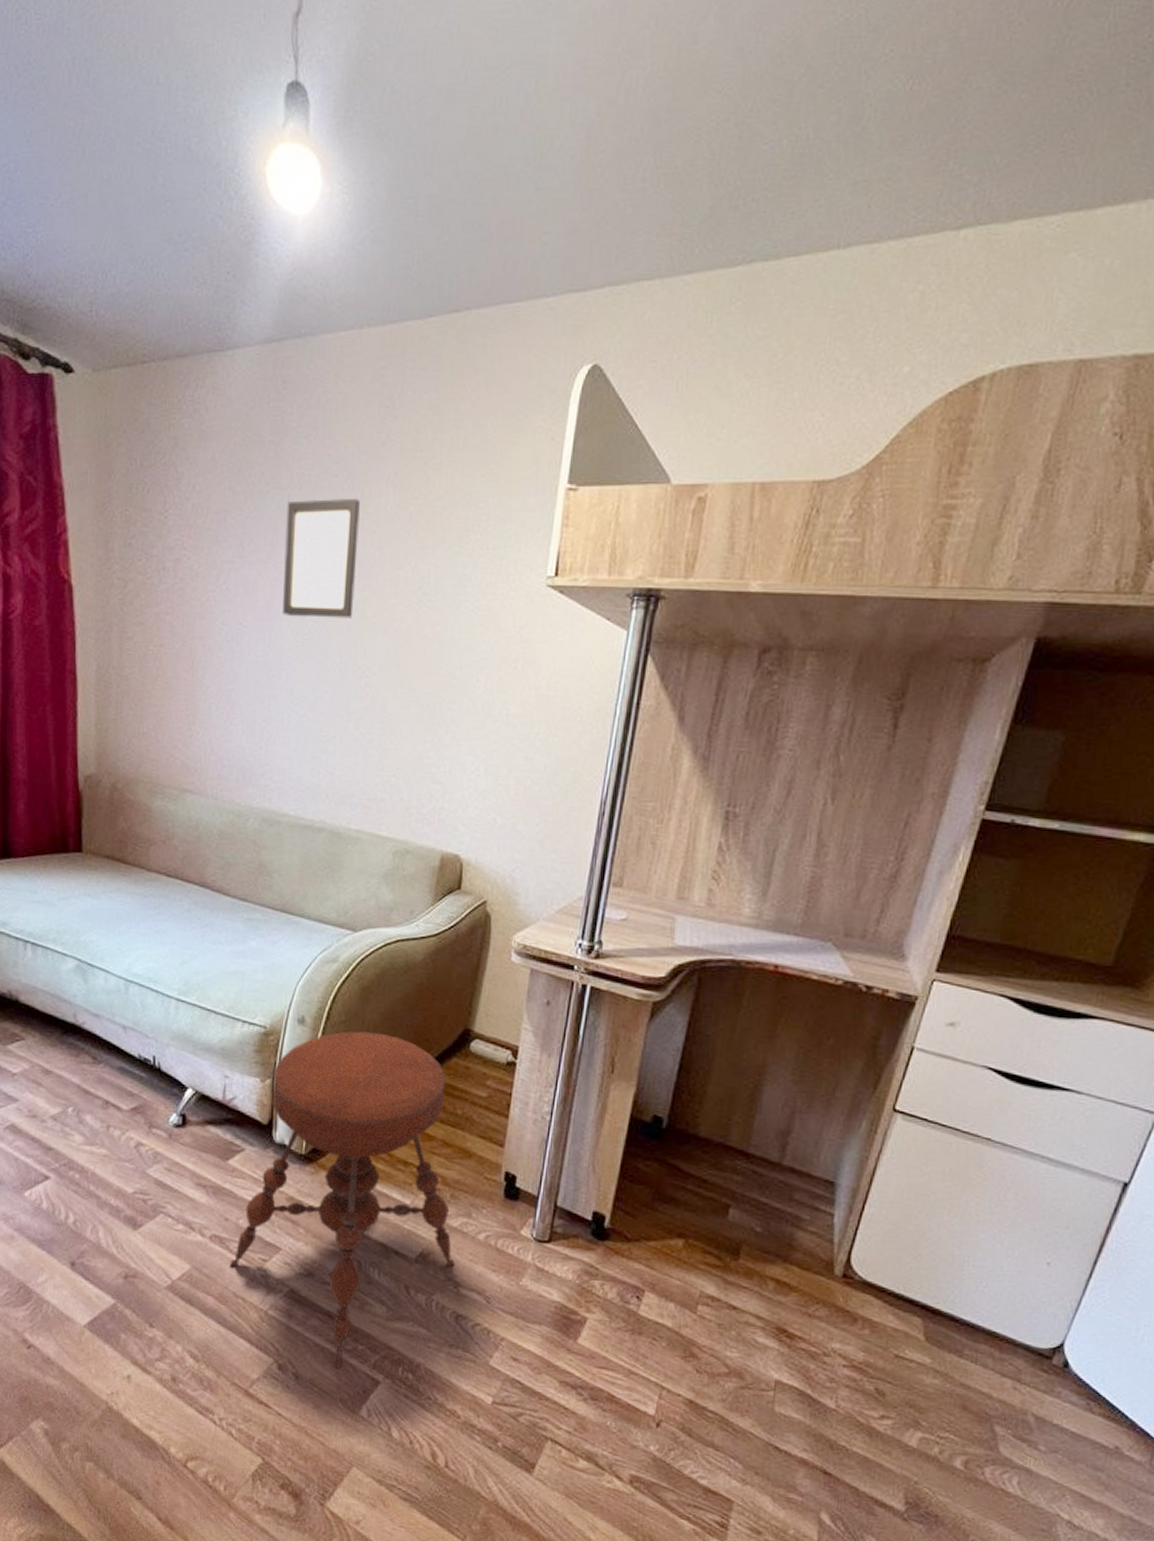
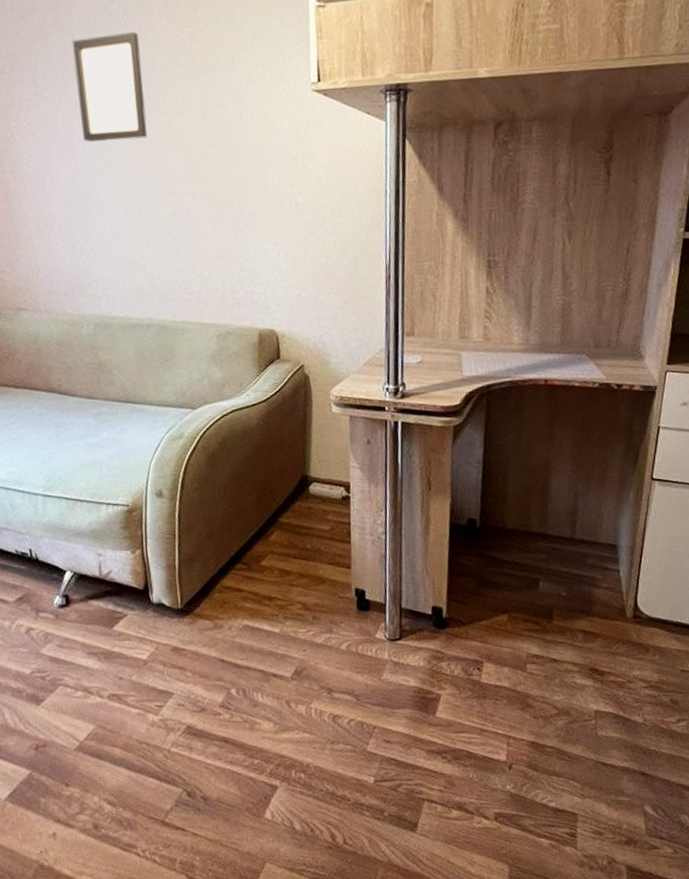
stool: present [230,1031,455,1369] -> none [130,492,326,784]

